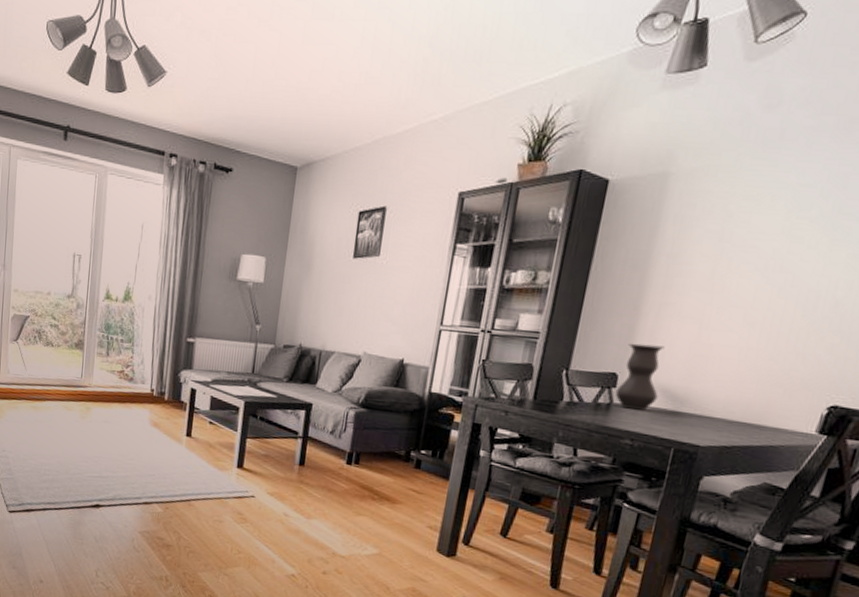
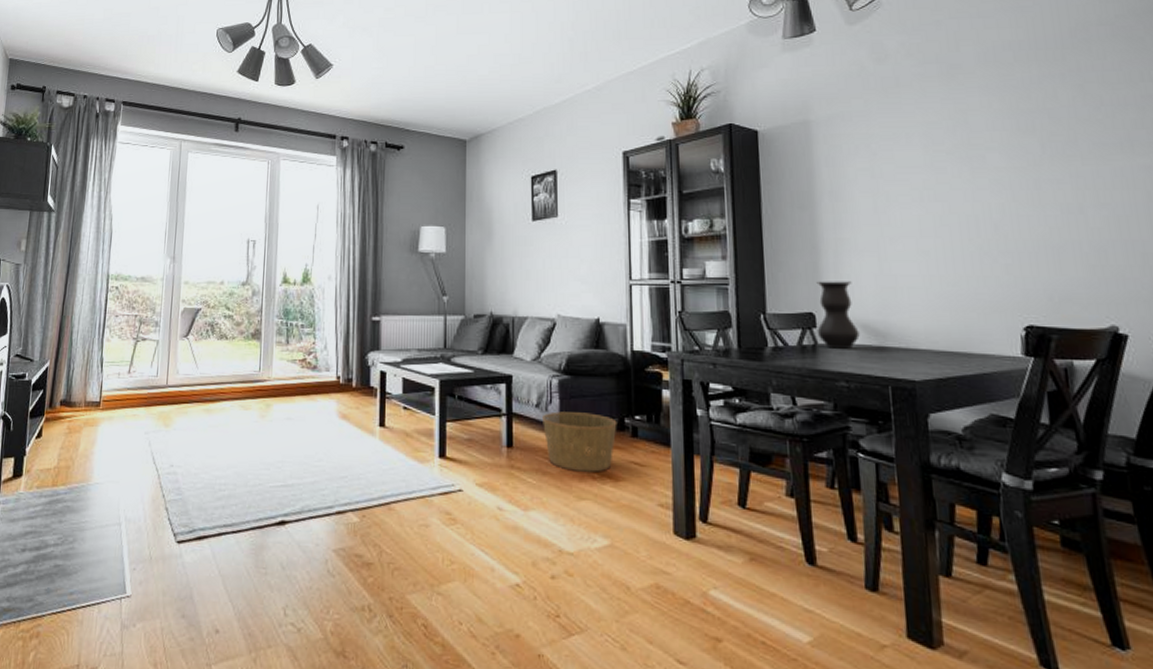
basket: none [334,439,404,495] -> present [543,411,617,472]

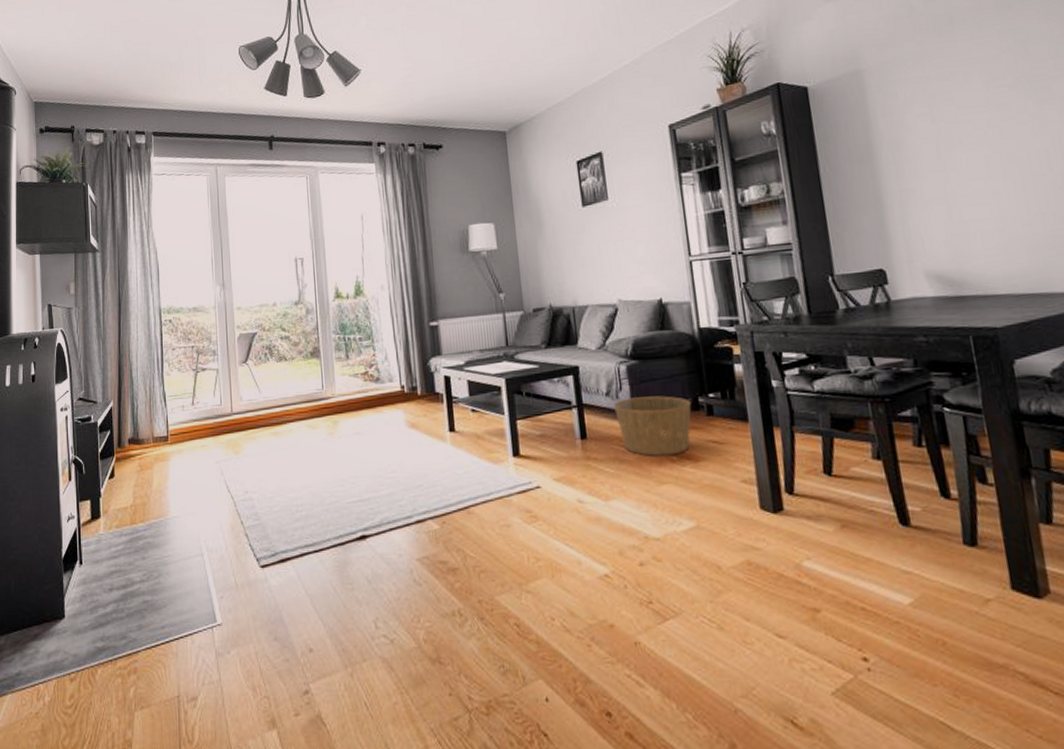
vase: present [816,281,860,349] -> none [884,232,935,304]

